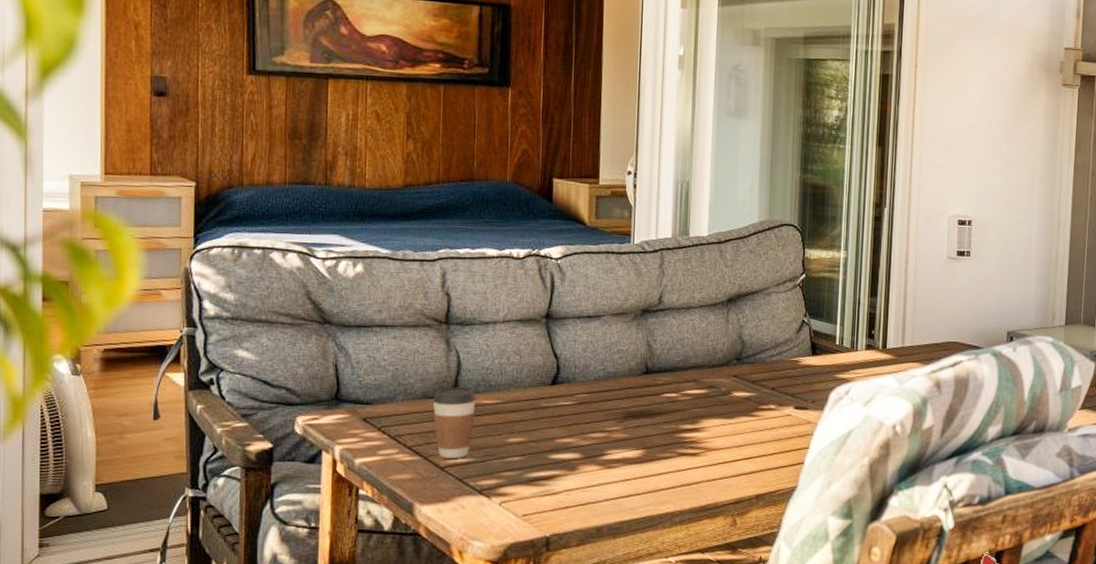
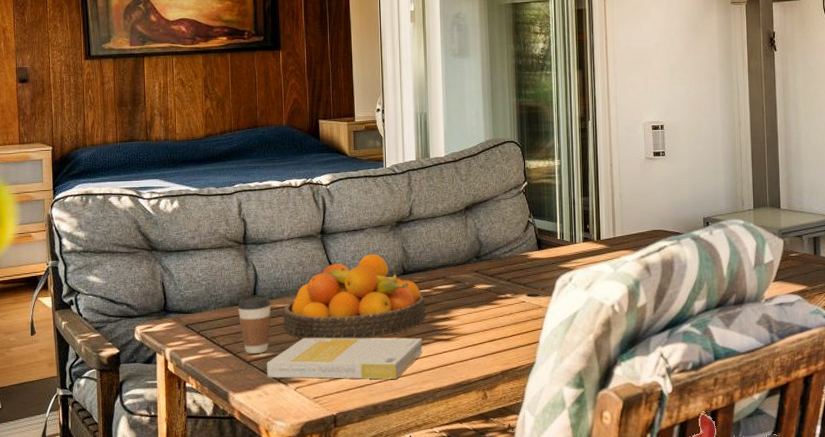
book: none [465,442,663,498] -> present [267,337,423,380]
fruit bowl: none [490,346,670,448] -> present [283,254,426,339]

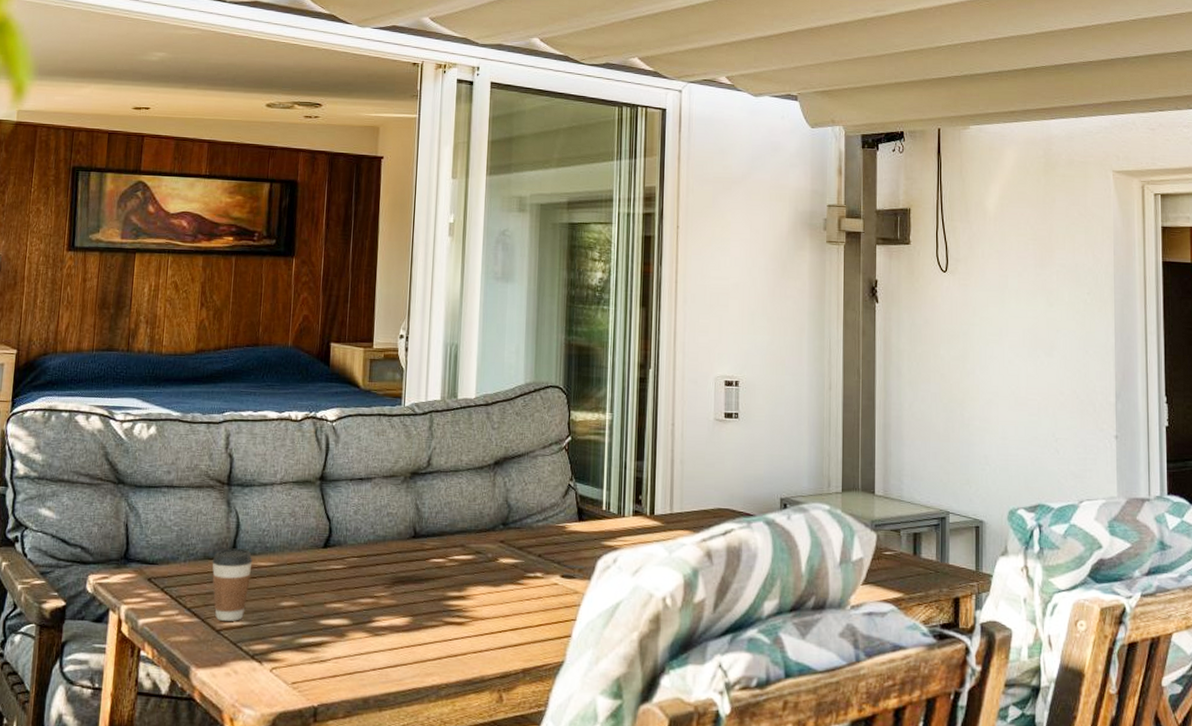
book: present [267,337,423,380] -> none [239,606,430,668]
fruit bowl: present [283,254,426,339] -> none [264,509,438,615]

